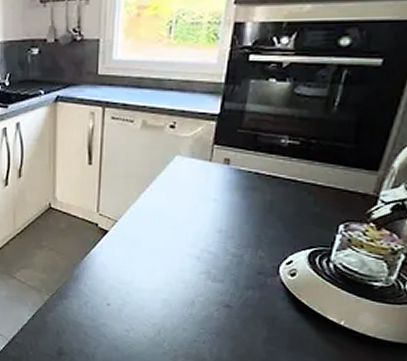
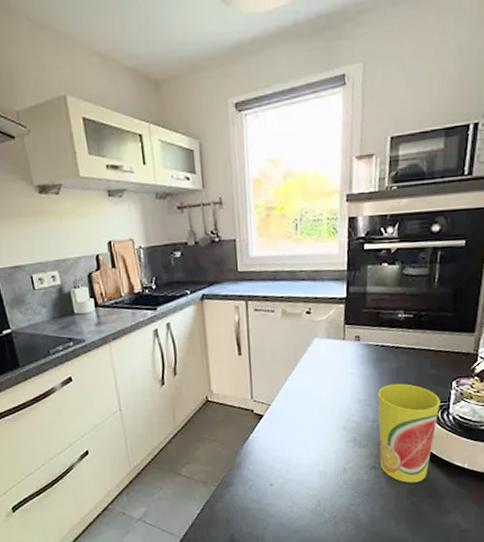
cup: none [235,217,321,331] -> present [378,383,440,483]

